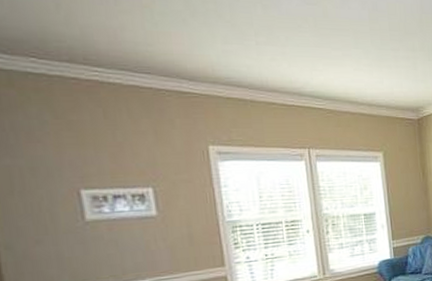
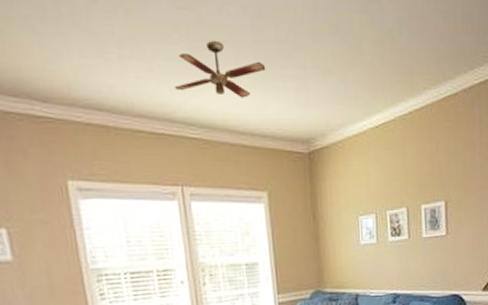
ceiling fan: none [303,29,381,75] -> present [174,40,266,98]

